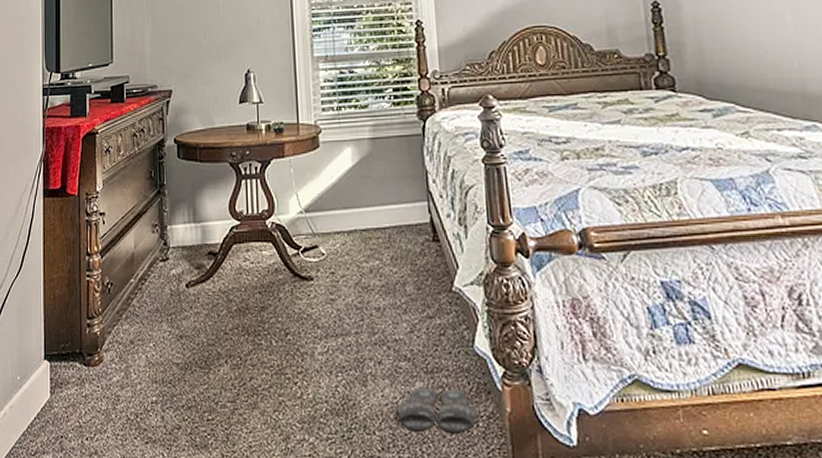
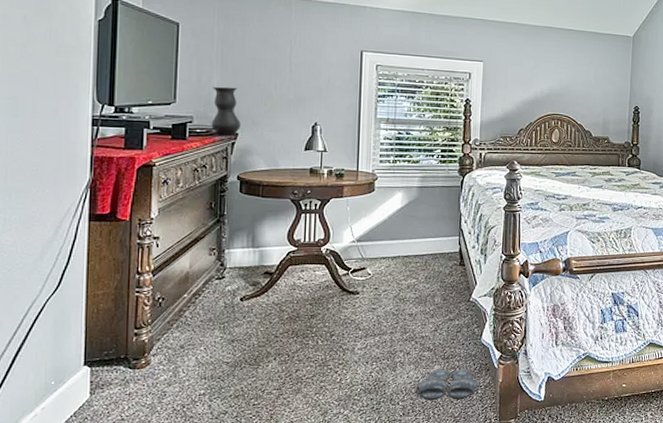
vase: none [145,39,174,95] -> present [211,86,241,136]

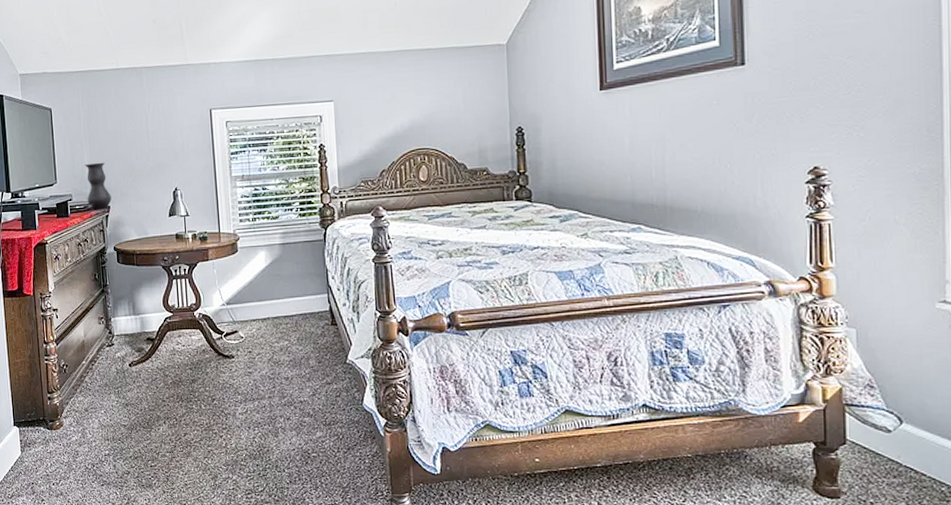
slippers: present [418,368,478,400] -> none [302,436,364,468]

